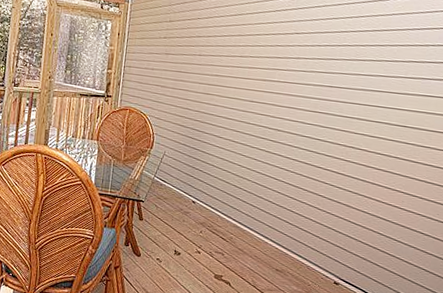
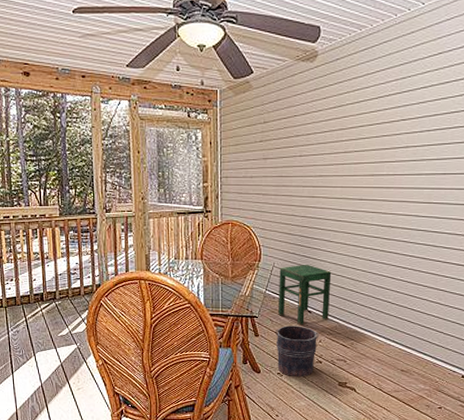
bucket: none [157,213,201,265] -> present [274,325,320,377]
stool: none [164,156,218,215] -> present [278,264,332,326]

